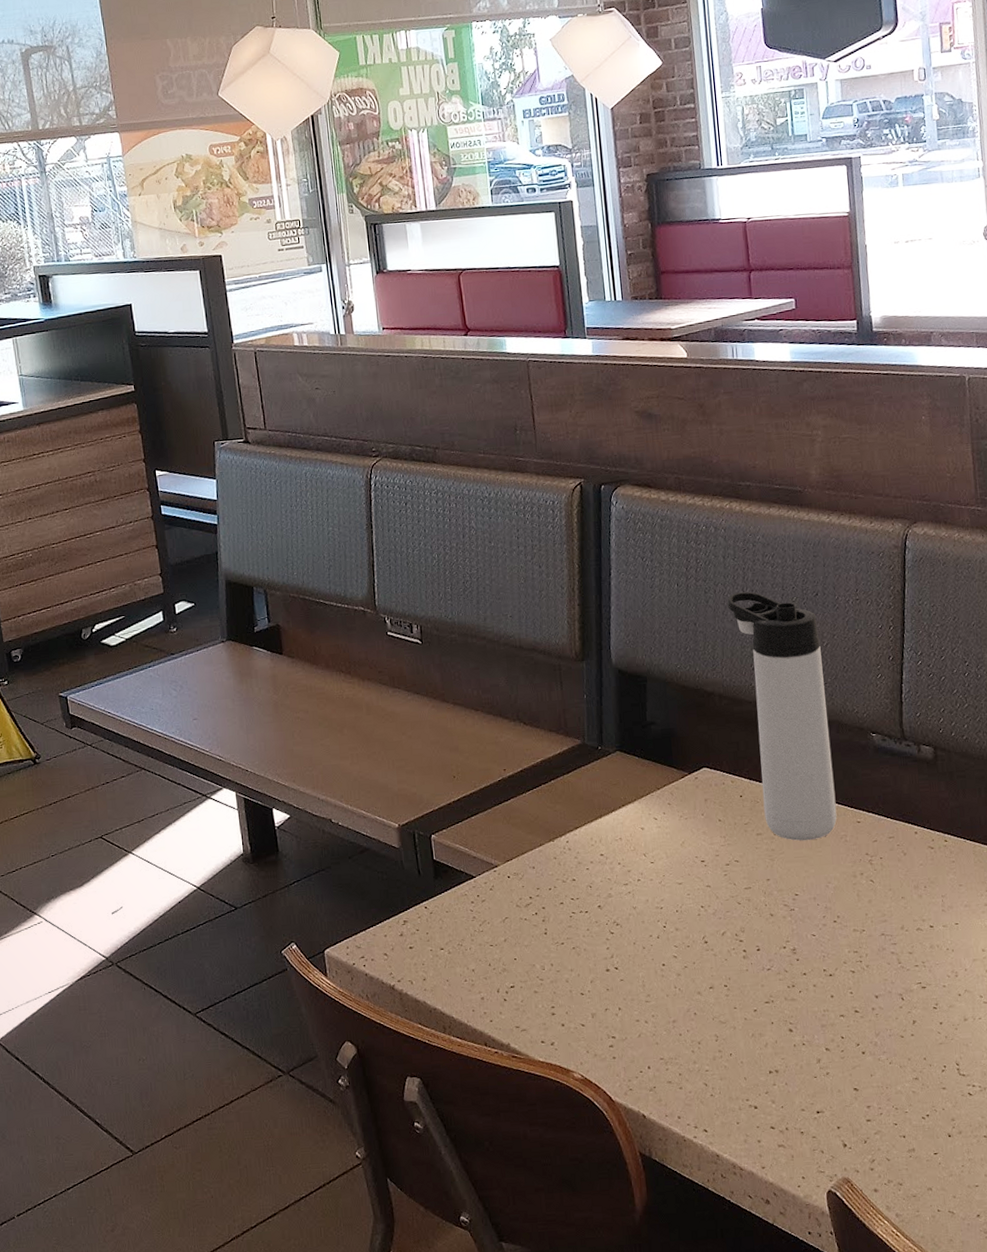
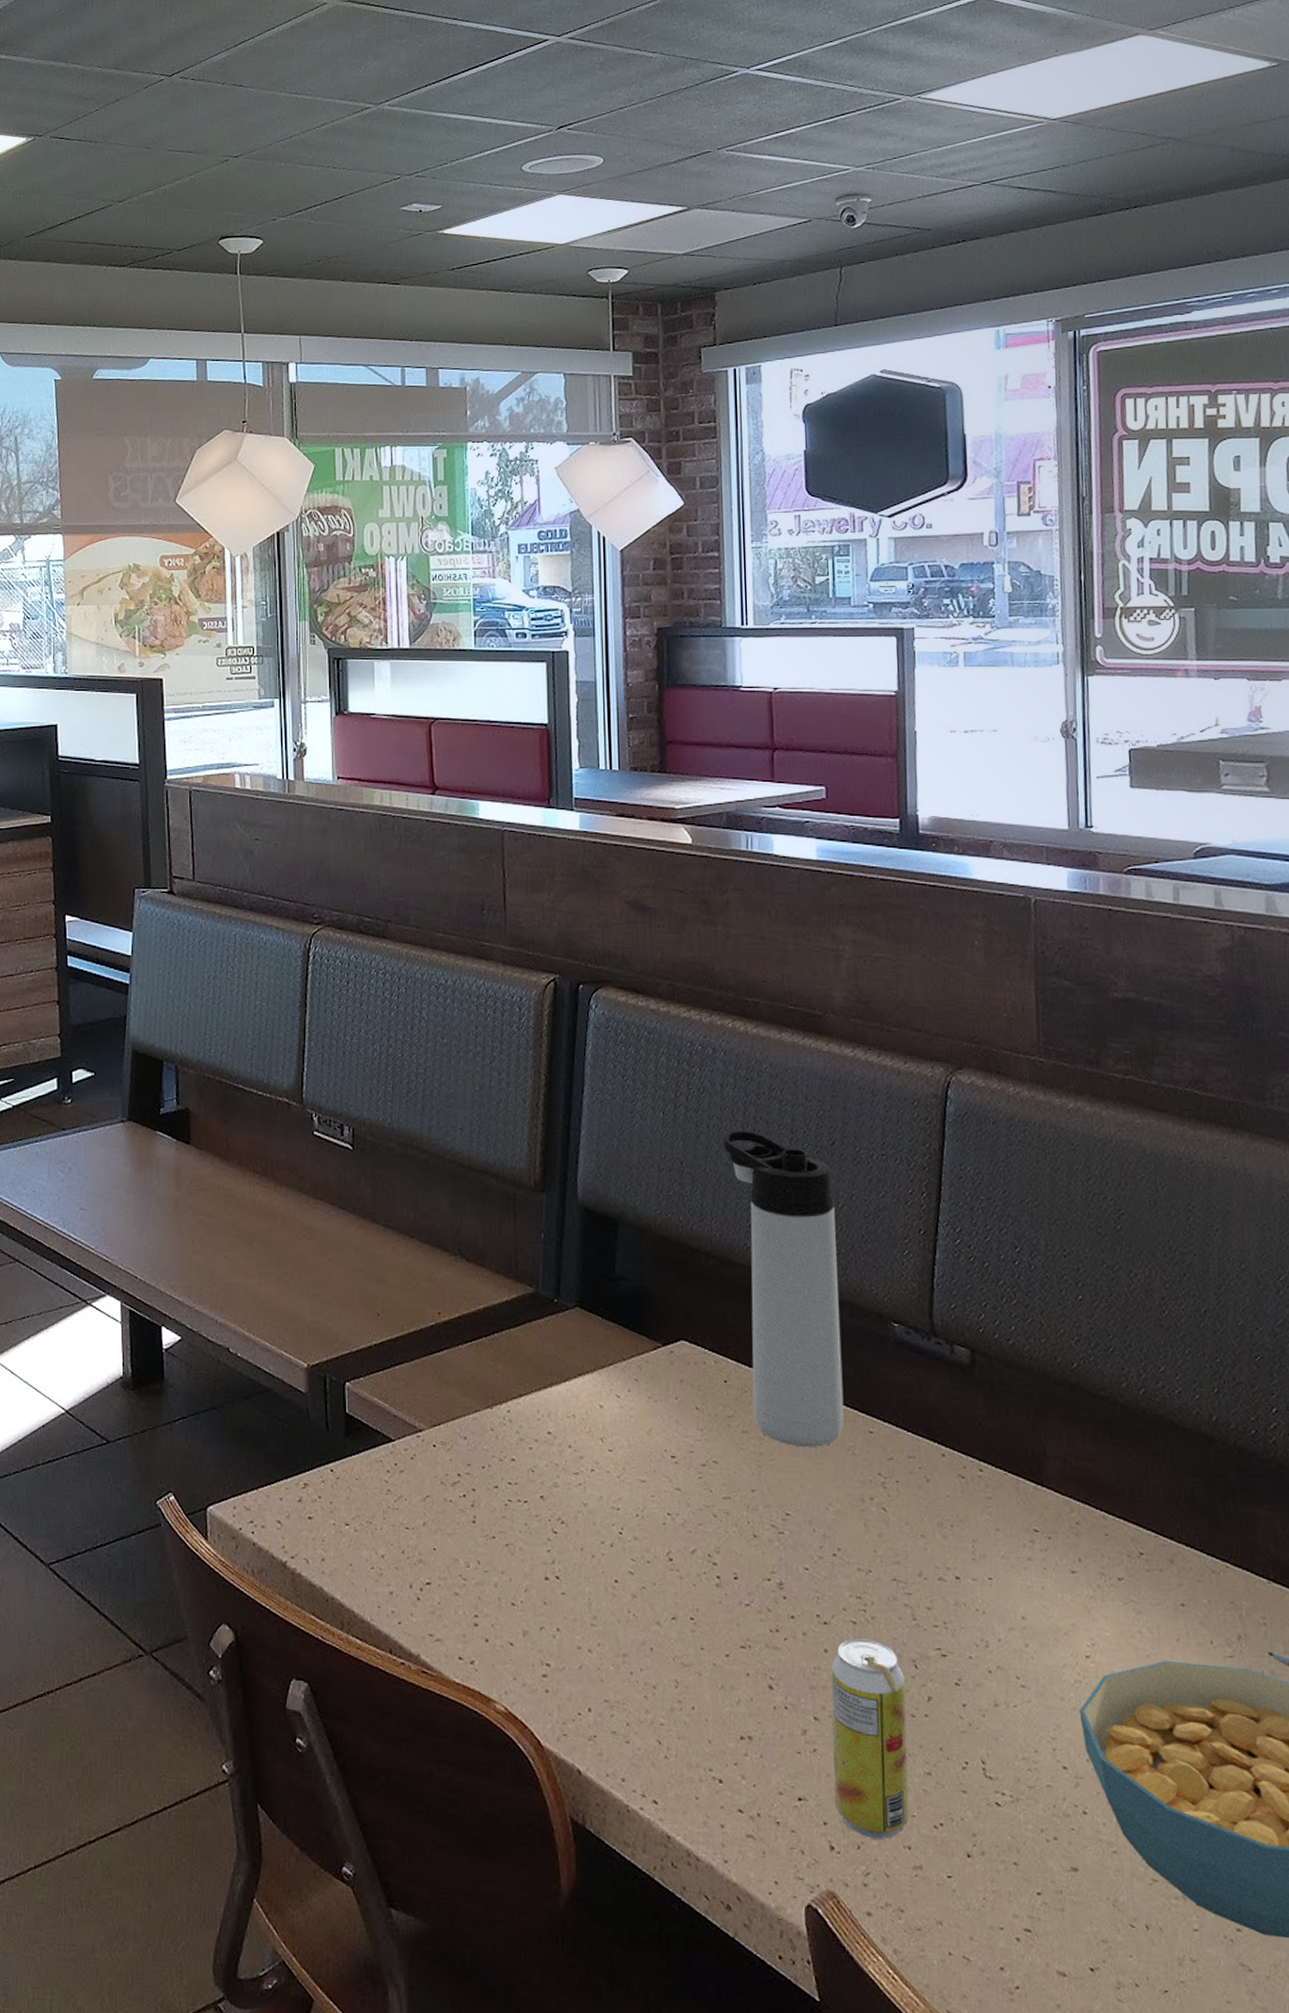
beverage can: none [836,983,903,1134] -> present [830,1638,909,1840]

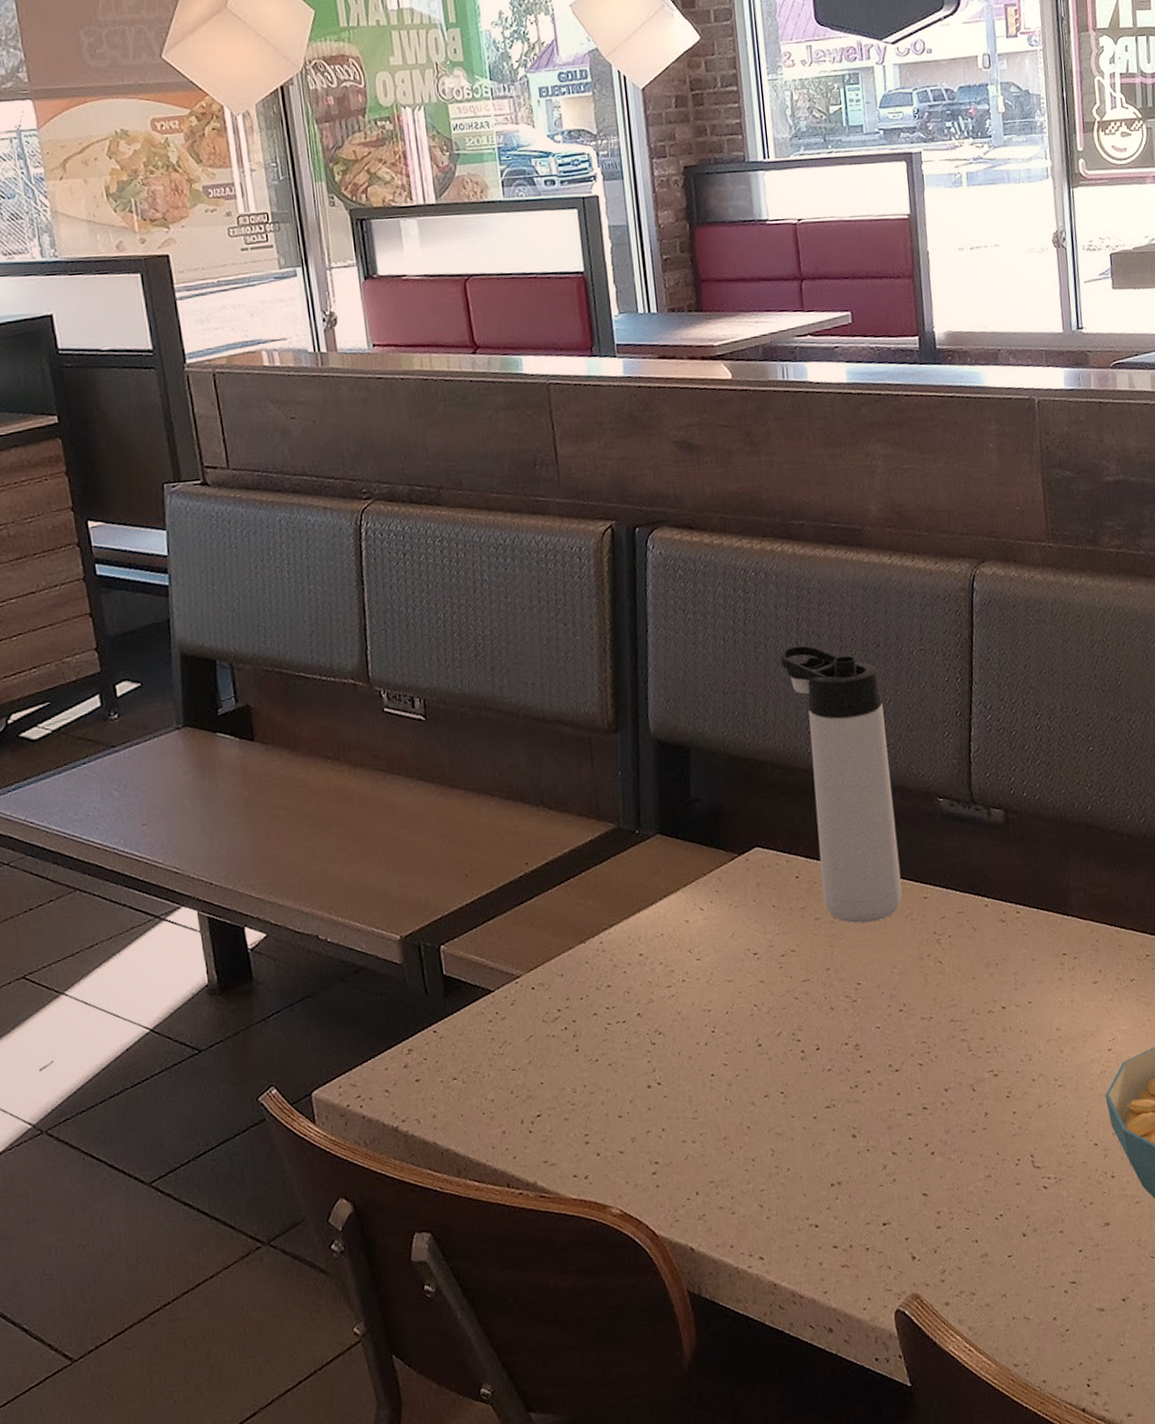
beverage can: present [830,1638,909,1840] -> none [903,1076,975,1242]

